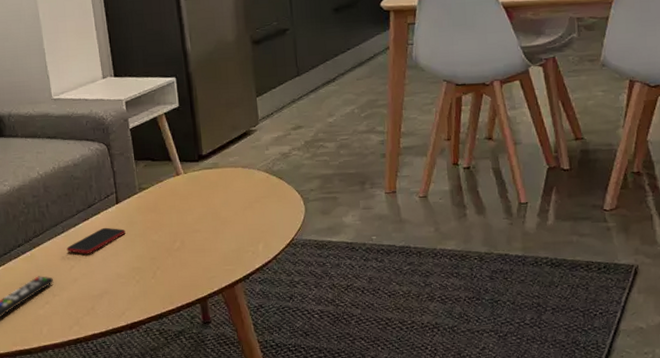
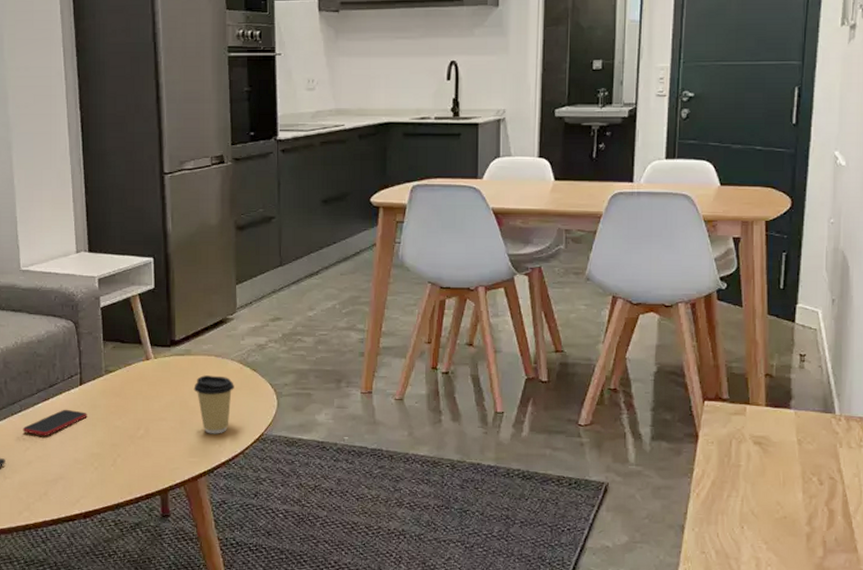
coffee cup: none [223,186,262,242] -> present [193,375,234,434]

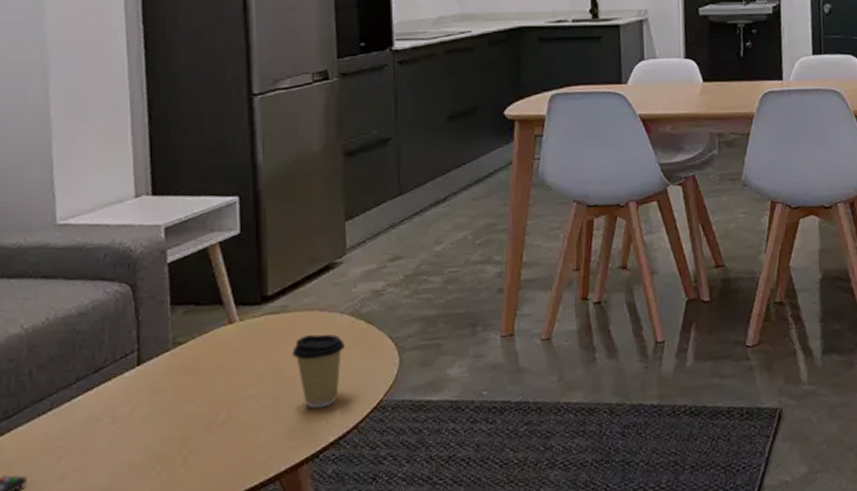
smartphone: present [22,409,87,436] -> none [53,399,147,439]

